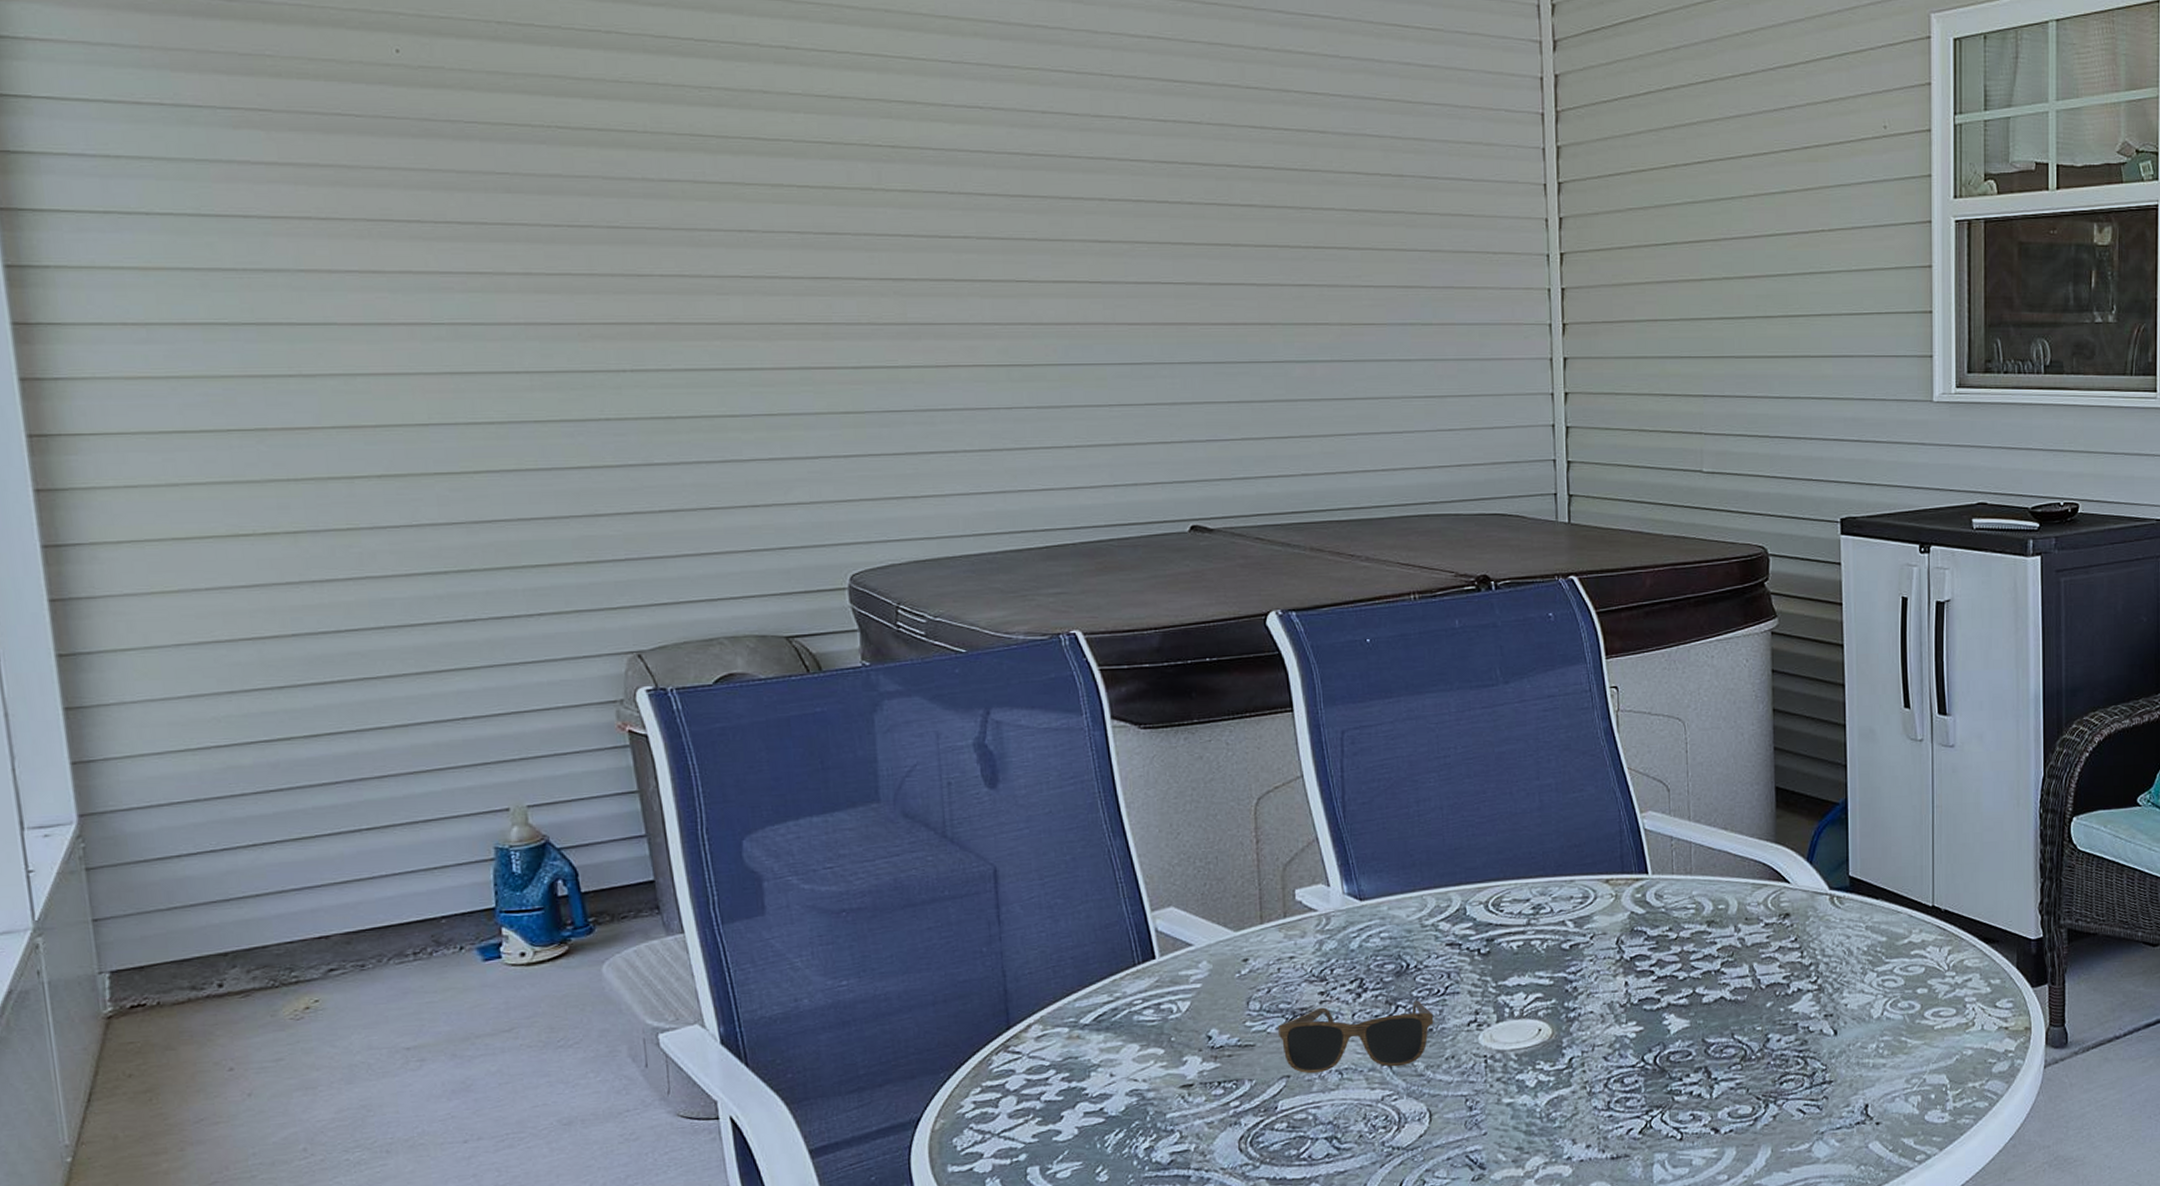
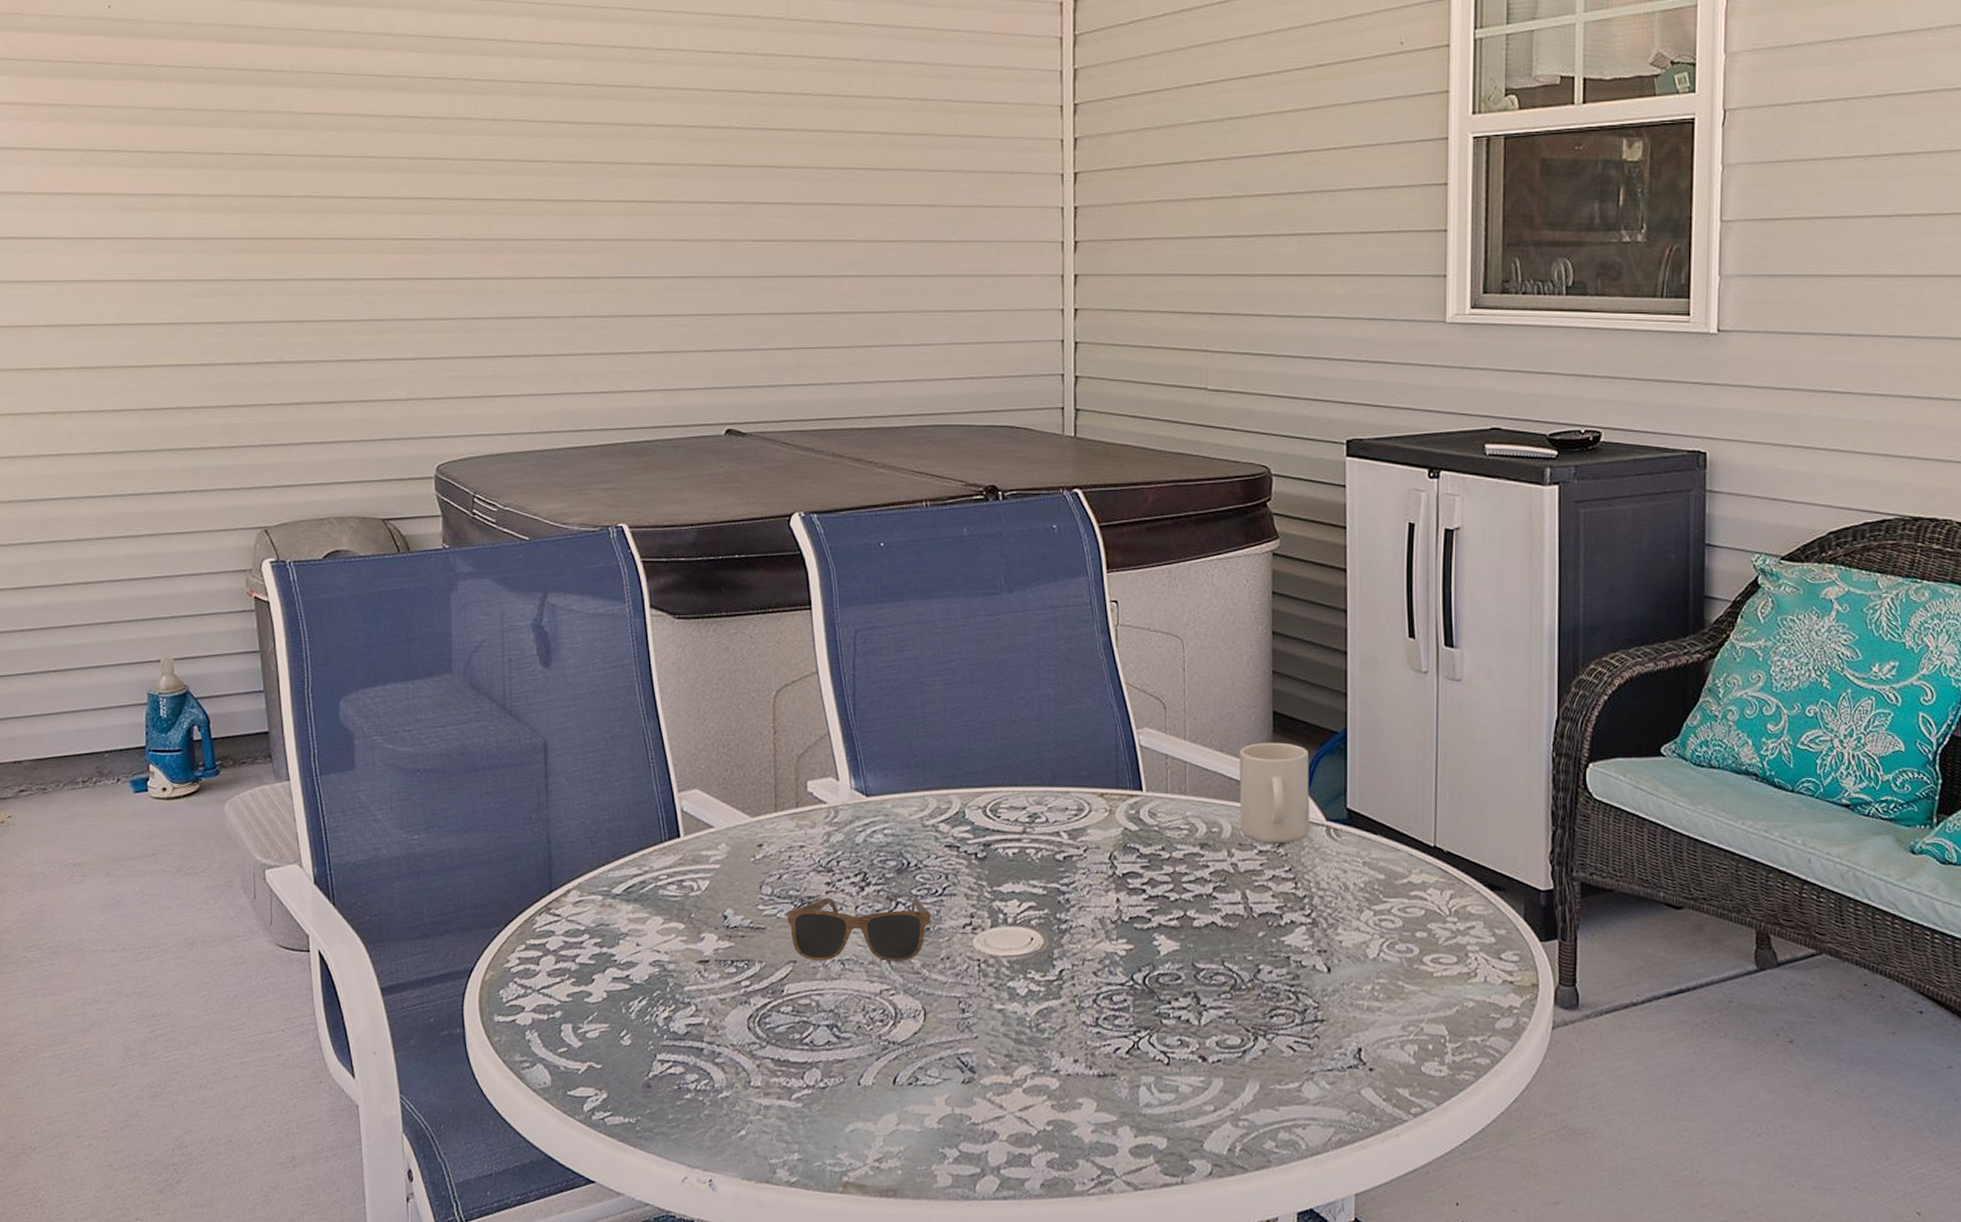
cup: none [1743,817,1813,916] -> present [1238,742,1310,844]

